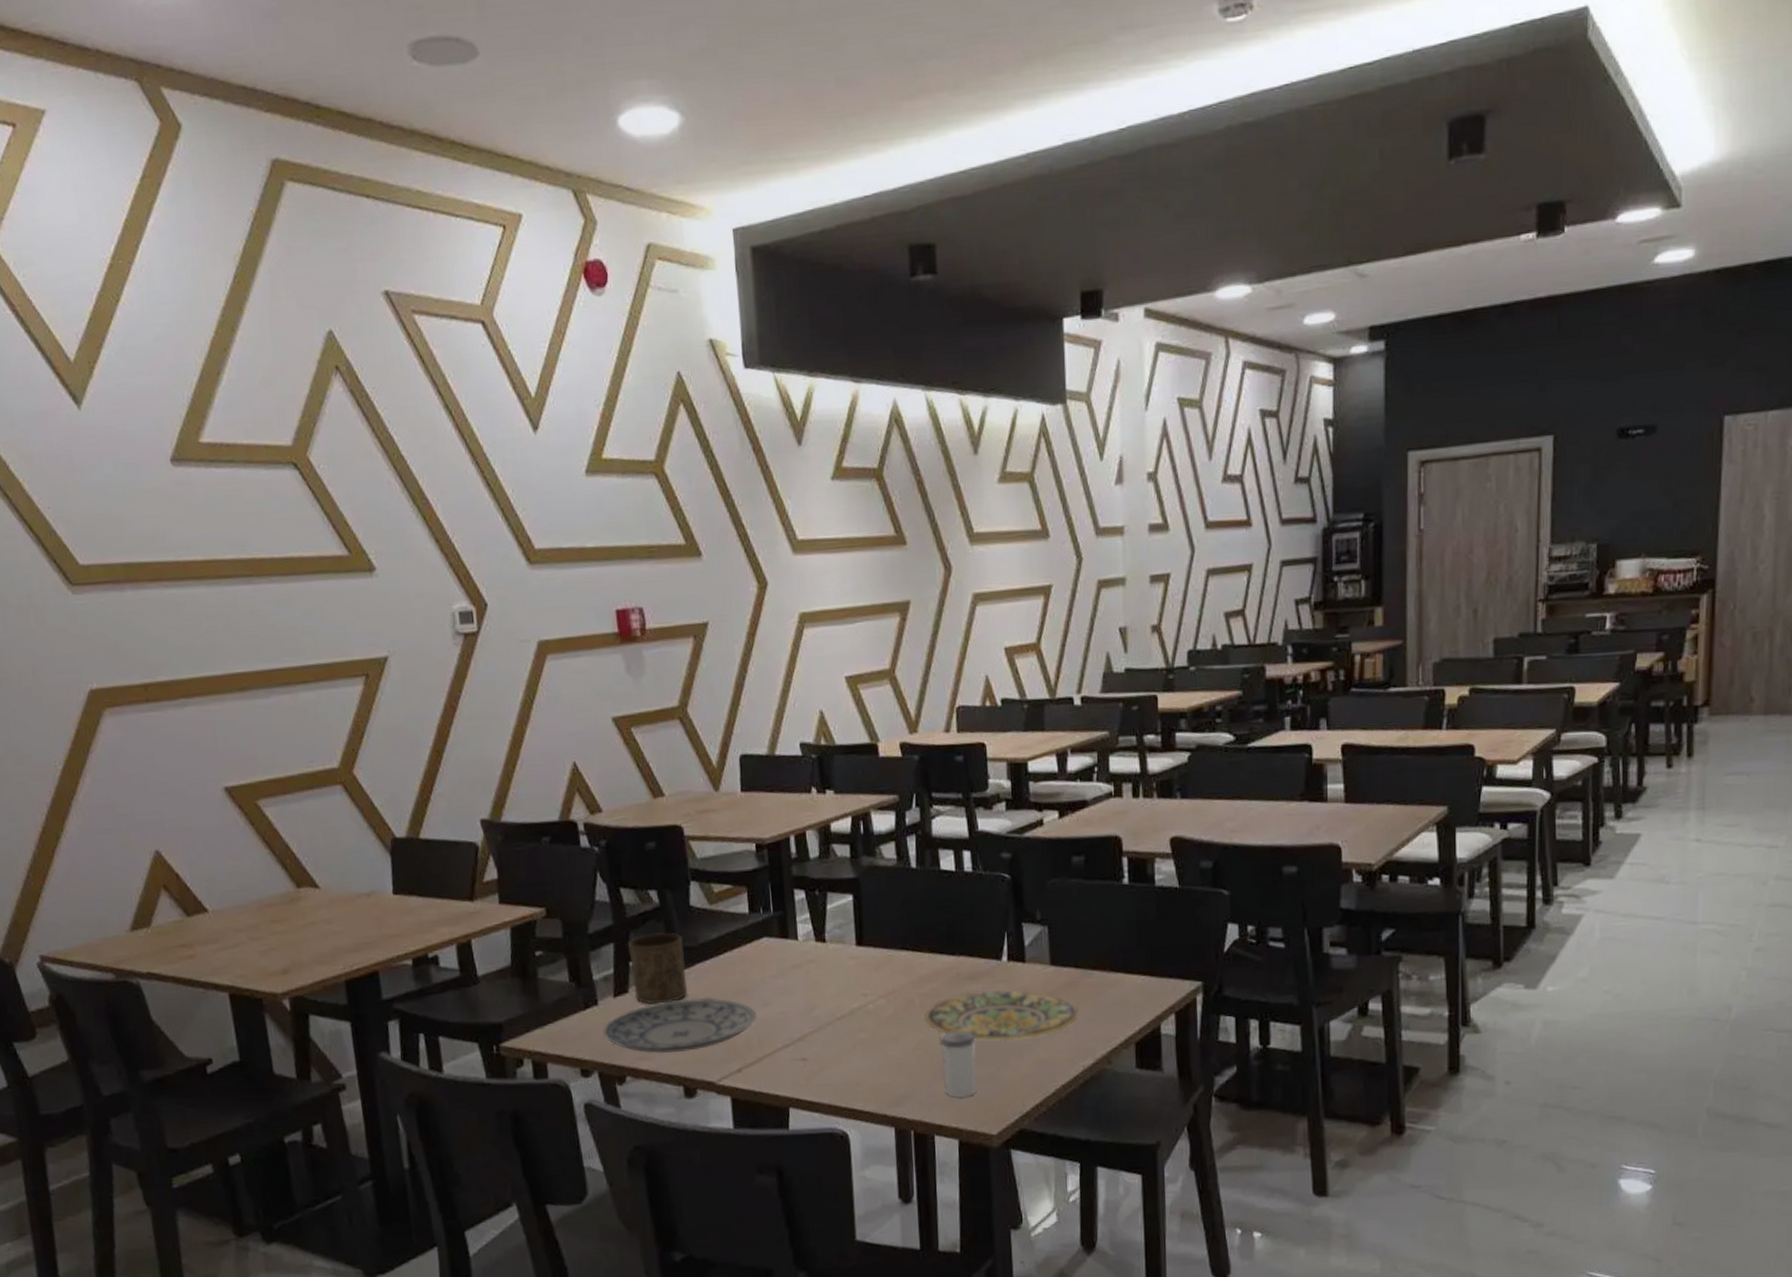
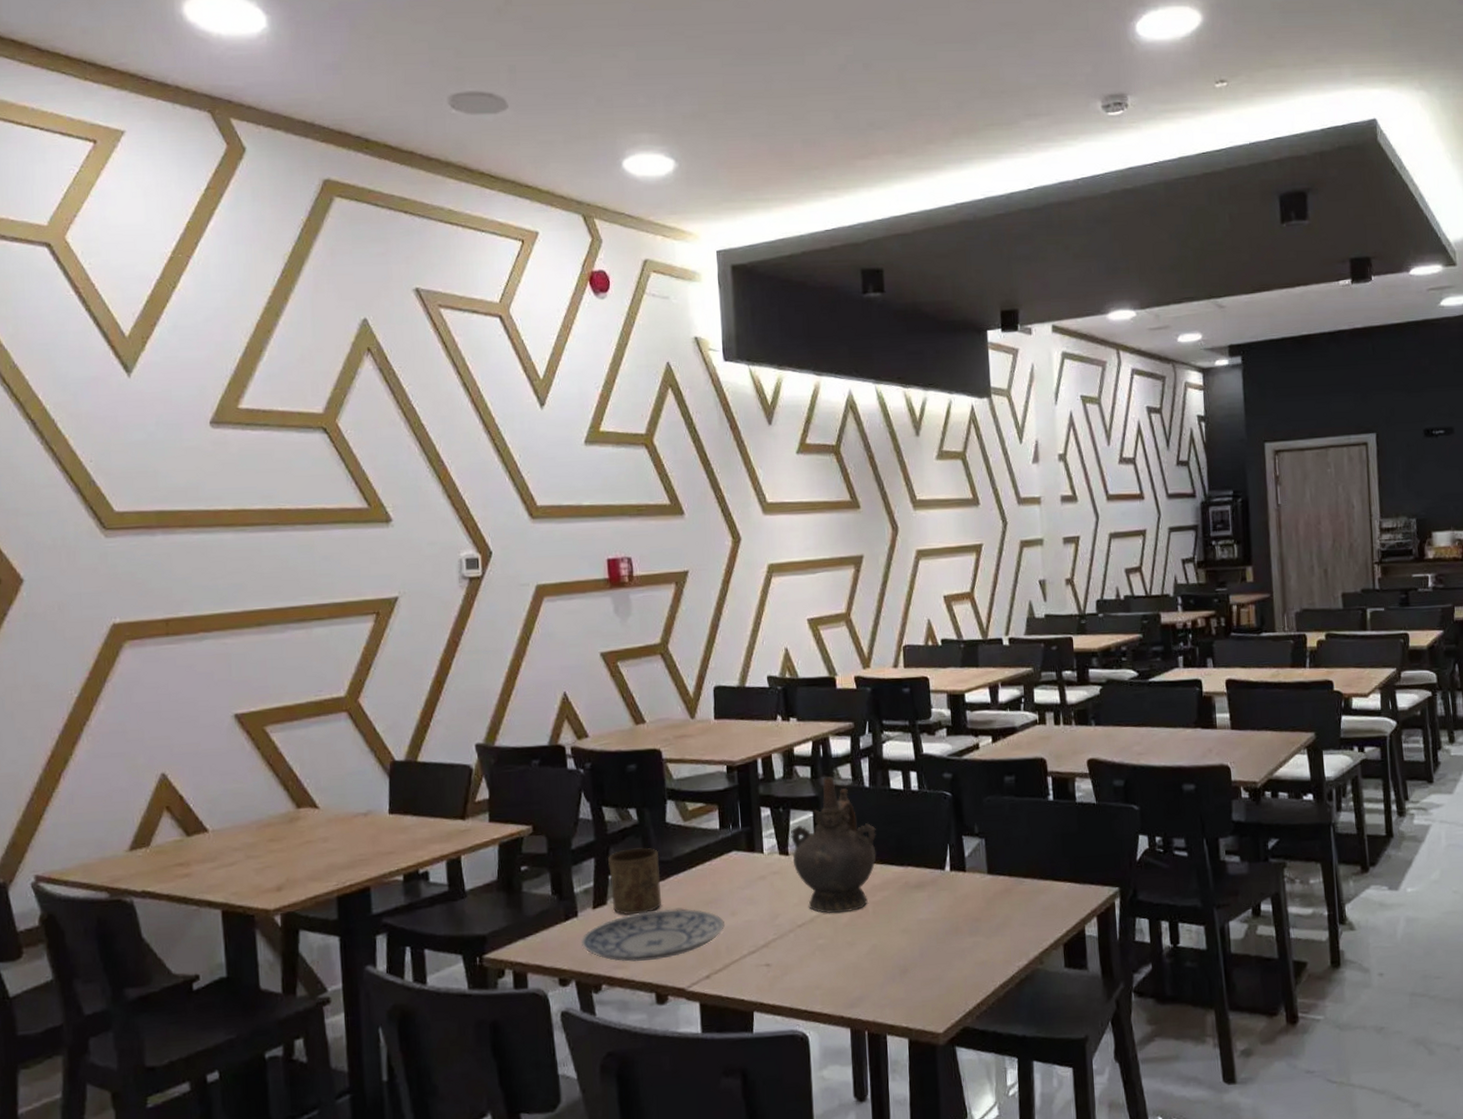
ceremonial vessel: none [828,856,924,1007] -> present [791,777,877,914]
plate: present [925,989,1079,1041] -> none [877,896,1013,944]
salt shaker: present [939,1031,977,1098] -> none [890,936,925,999]

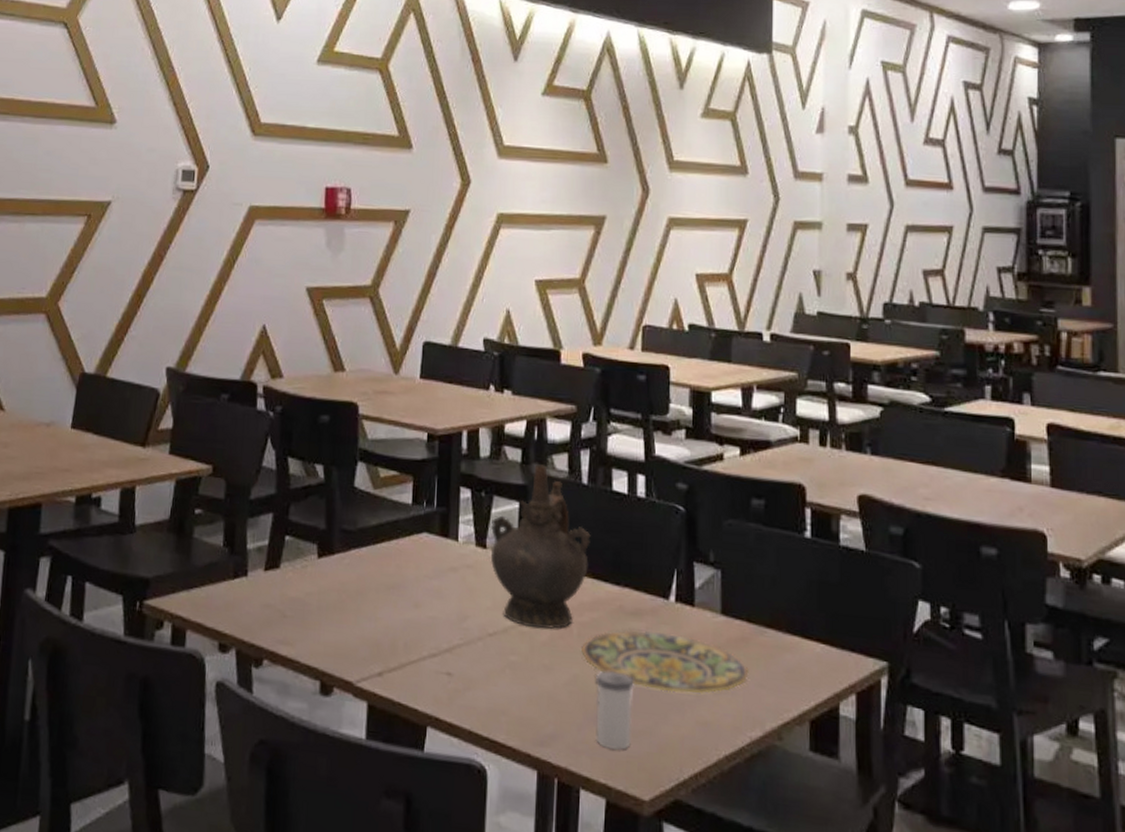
plate: present [582,908,726,962] -> none [248,584,407,644]
cup: present [608,848,662,915] -> none [286,509,343,586]
plate: none [877,896,1013,944] -> present [581,630,749,693]
salt shaker: none [890,936,925,999] -> present [595,671,634,751]

